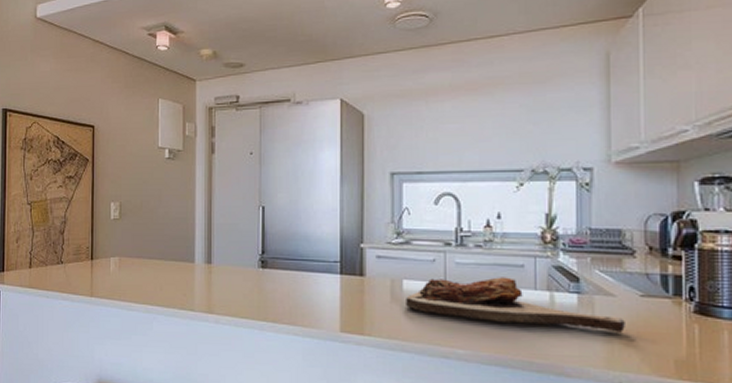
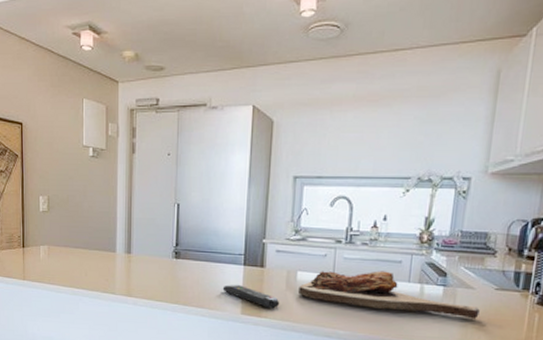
remote control: none [317,297,385,325] -> present [222,285,280,309]

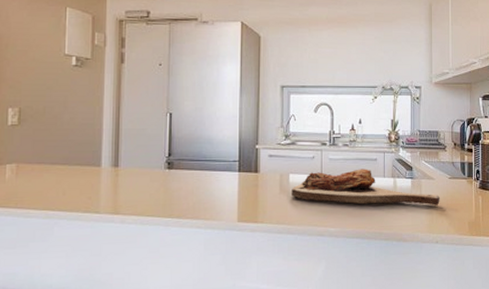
remote control: present [222,285,280,309] -> none [218,192,275,213]

